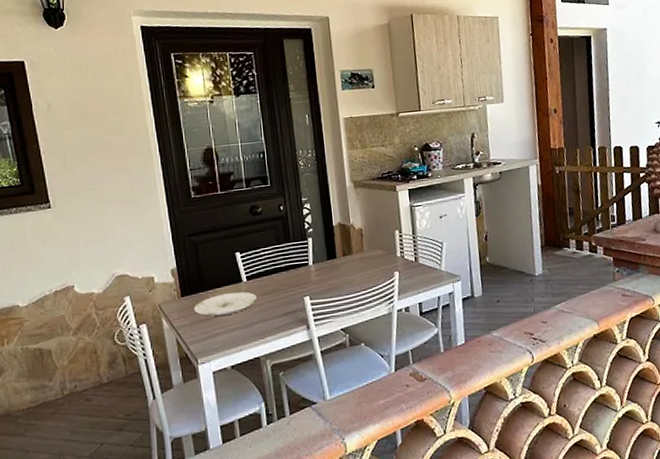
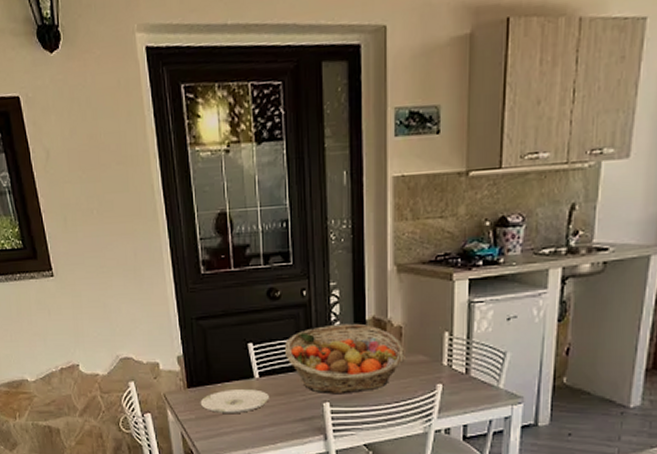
fruit basket: none [267,229,368,290] -> present [284,323,405,395]

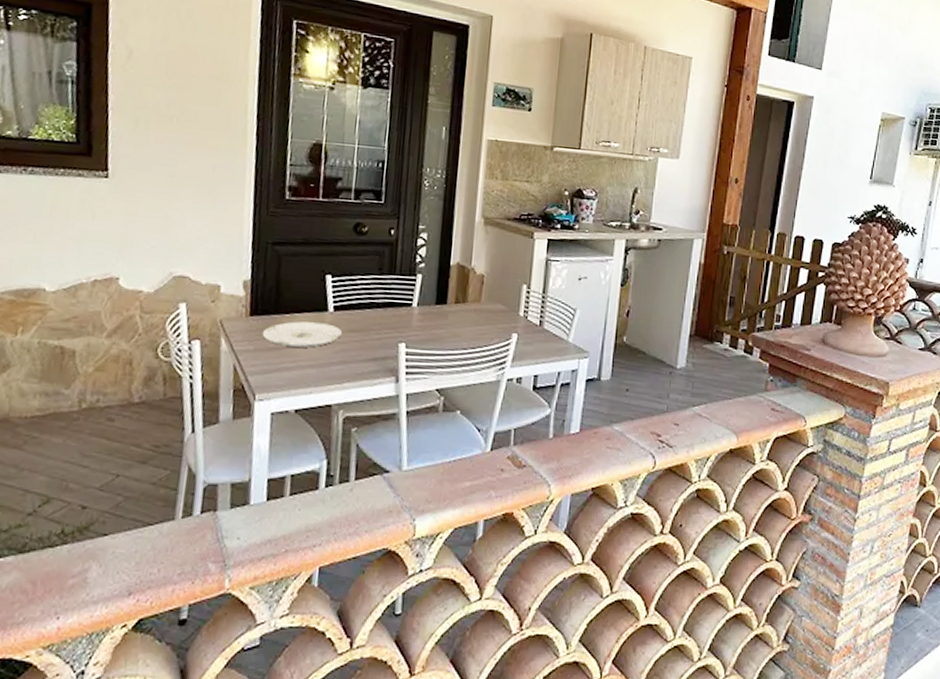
fruit basket: present [284,323,405,395] -> none [364,266,486,337]

